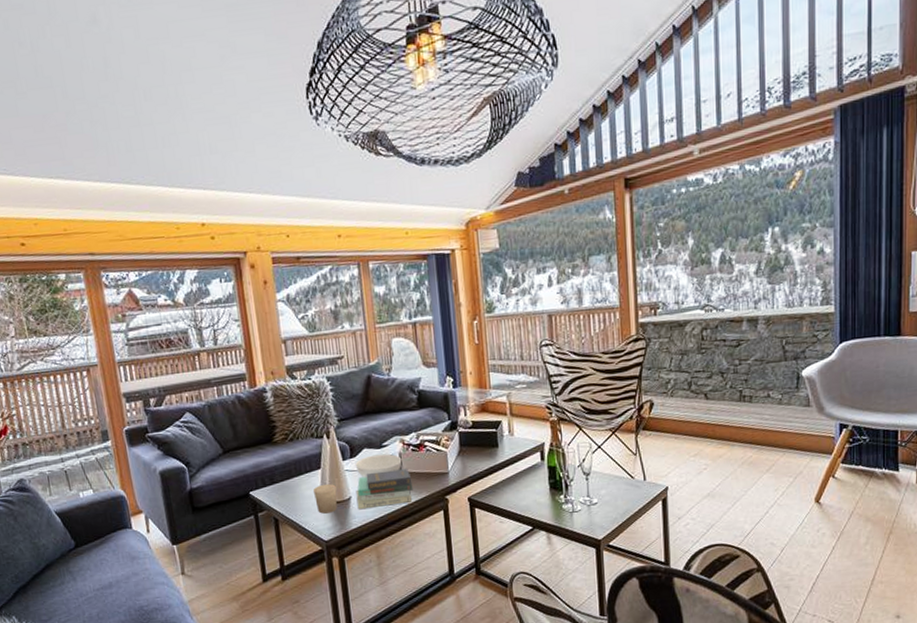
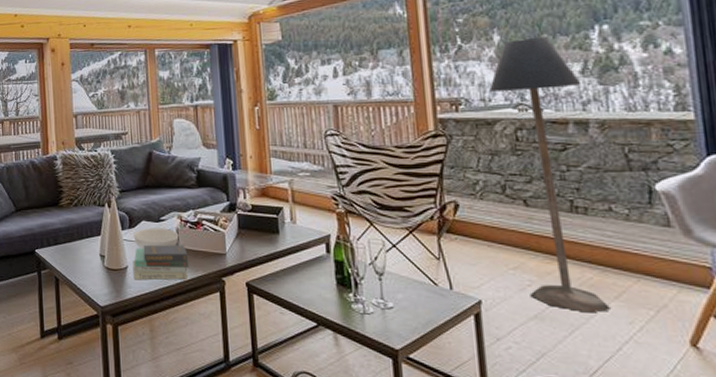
candle: present [314,483,338,515] -> none [93,250,115,281]
floor lamp: none [683,239,764,486] -> present [489,36,612,313]

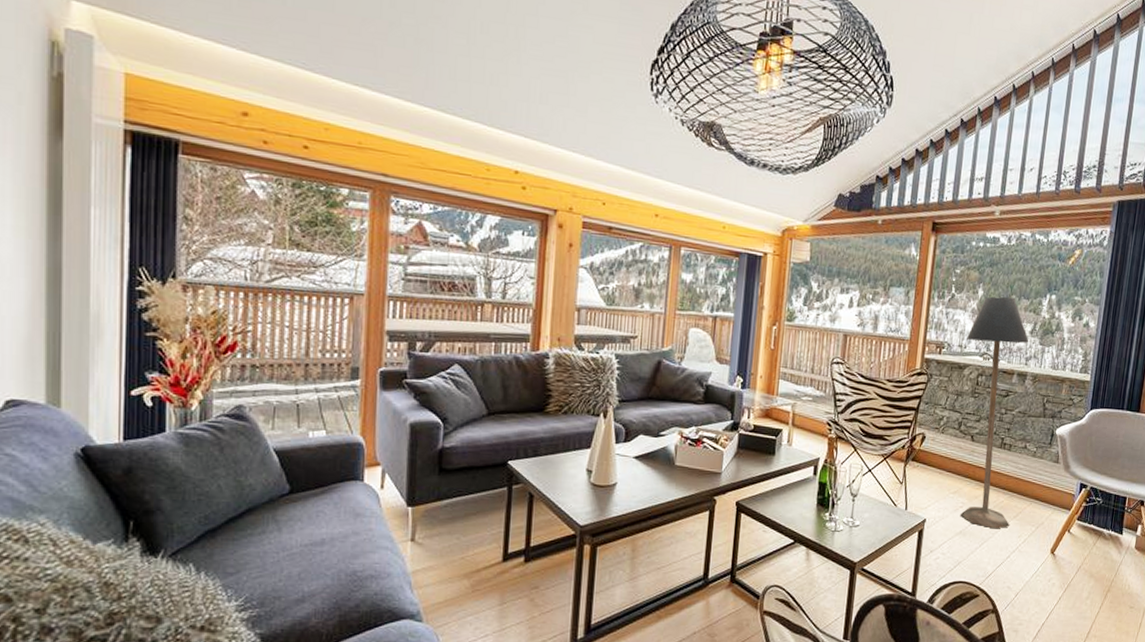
books: present [132,244,189,280] -> none [621,460,684,498]
bowl: present [133,228,179,250] -> none [627,443,677,466]

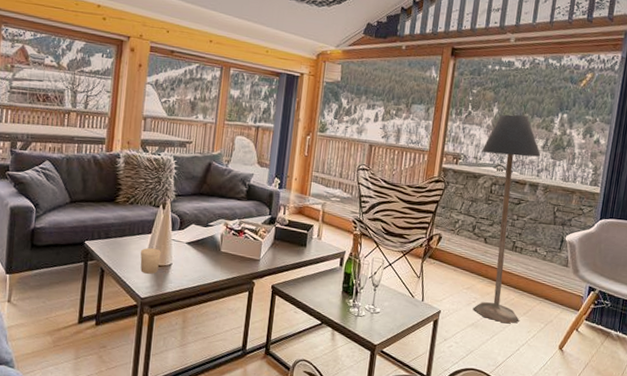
candle: none [578,465,603,498] -> present [140,247,161,275]

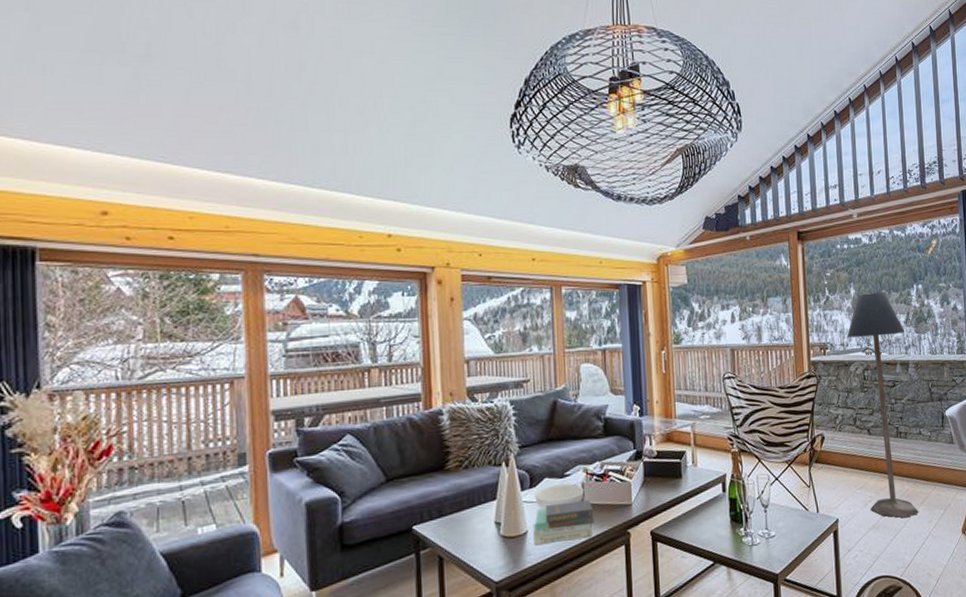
candle: present [140,247,161,275] -> none [487,516,513,552]
books: none [175,246,228,279] -> present [533,500,594,546]
bowl: none [181,231,223,250] -> present [534,483,584,511]

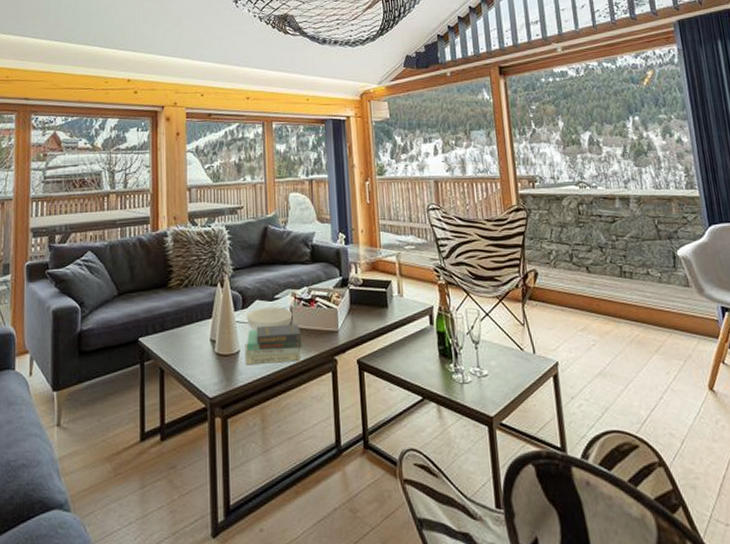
floor lamp: present [847,292,920,518] -> none [557,124,654,367]

